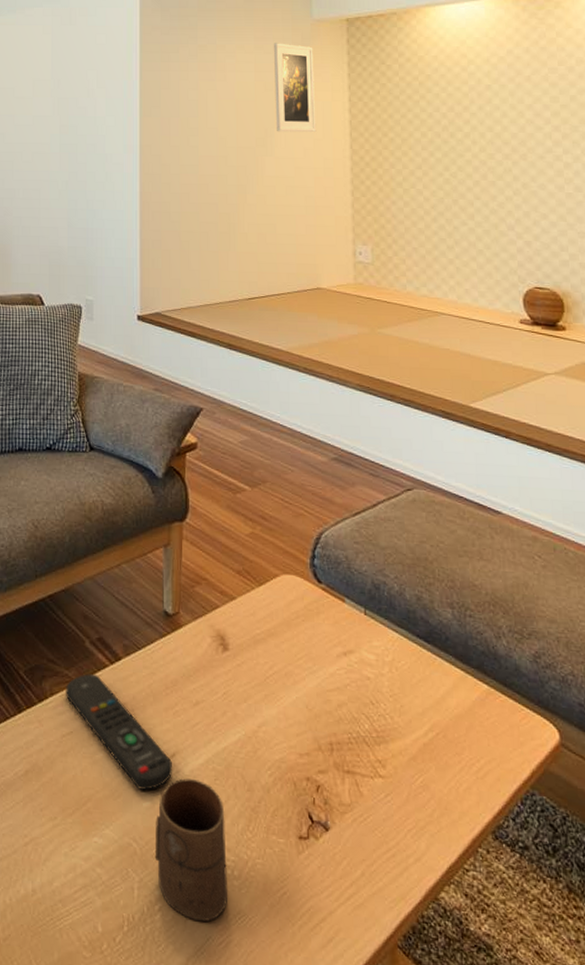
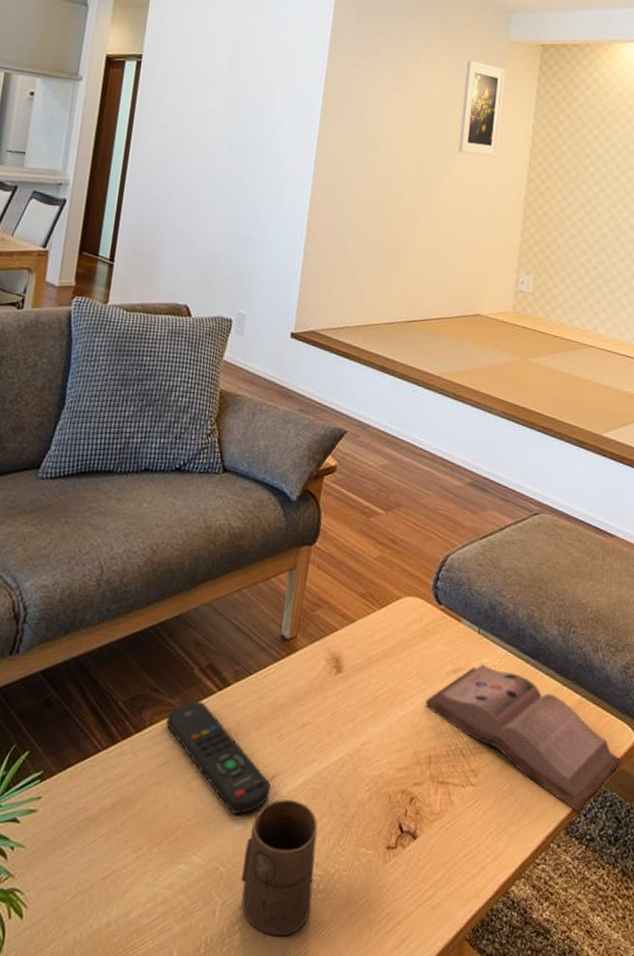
hardback book: none [319,647,546,815] -> present [425,664,621,811]

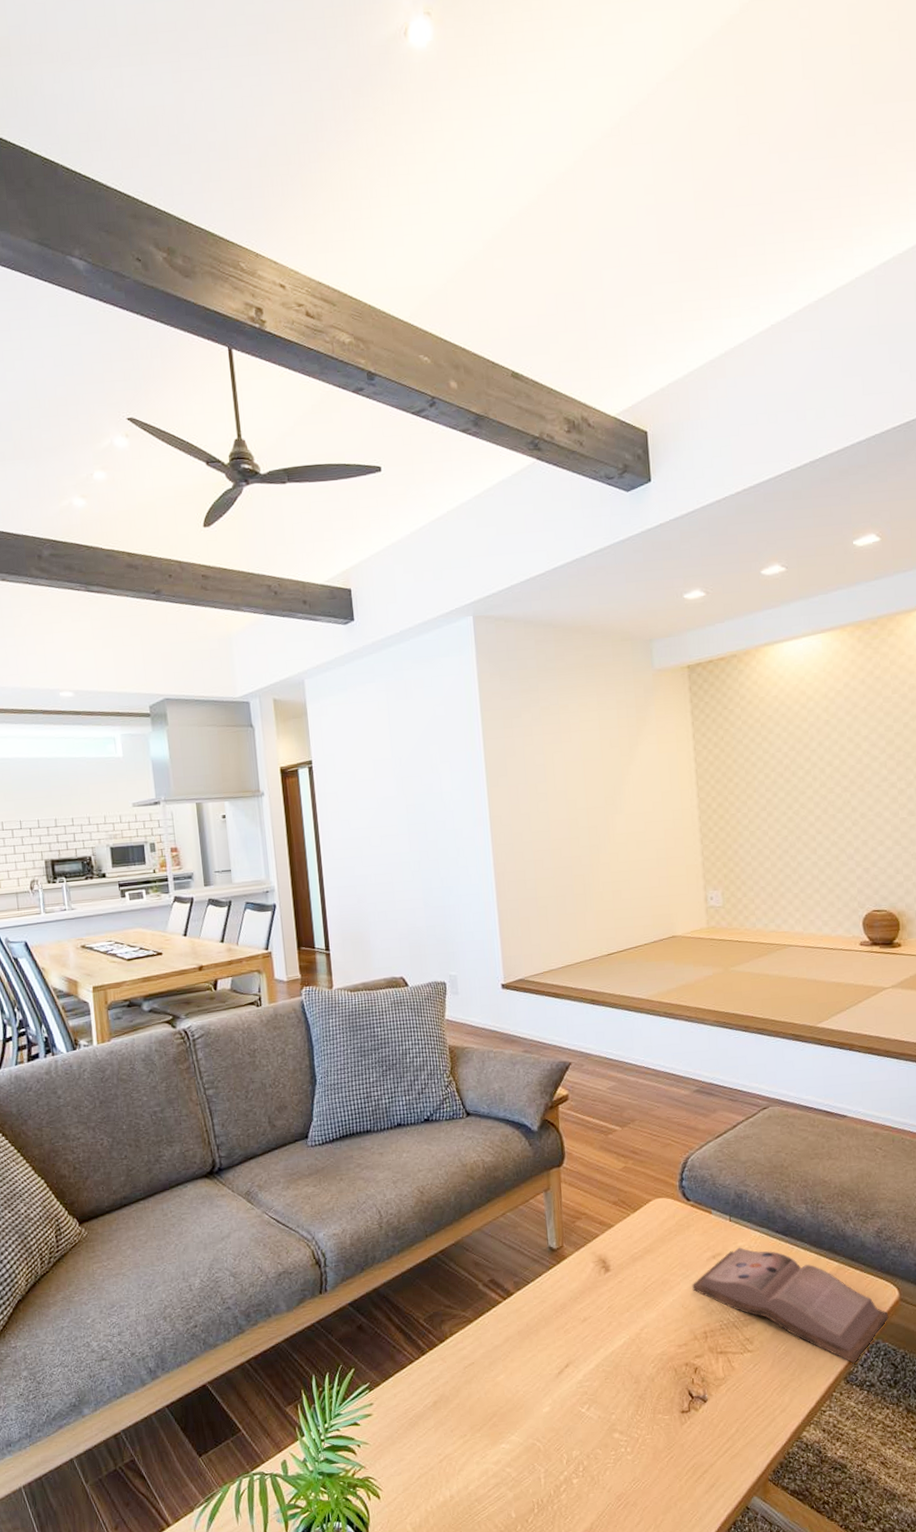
remote control: present [166,701,271,814] -> none [464,1311,567,1399]
cup: present [241,800,318,937] -> none [555,1382,624,1493]
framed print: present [458,60,506,156] -> none [617,697,664,789]

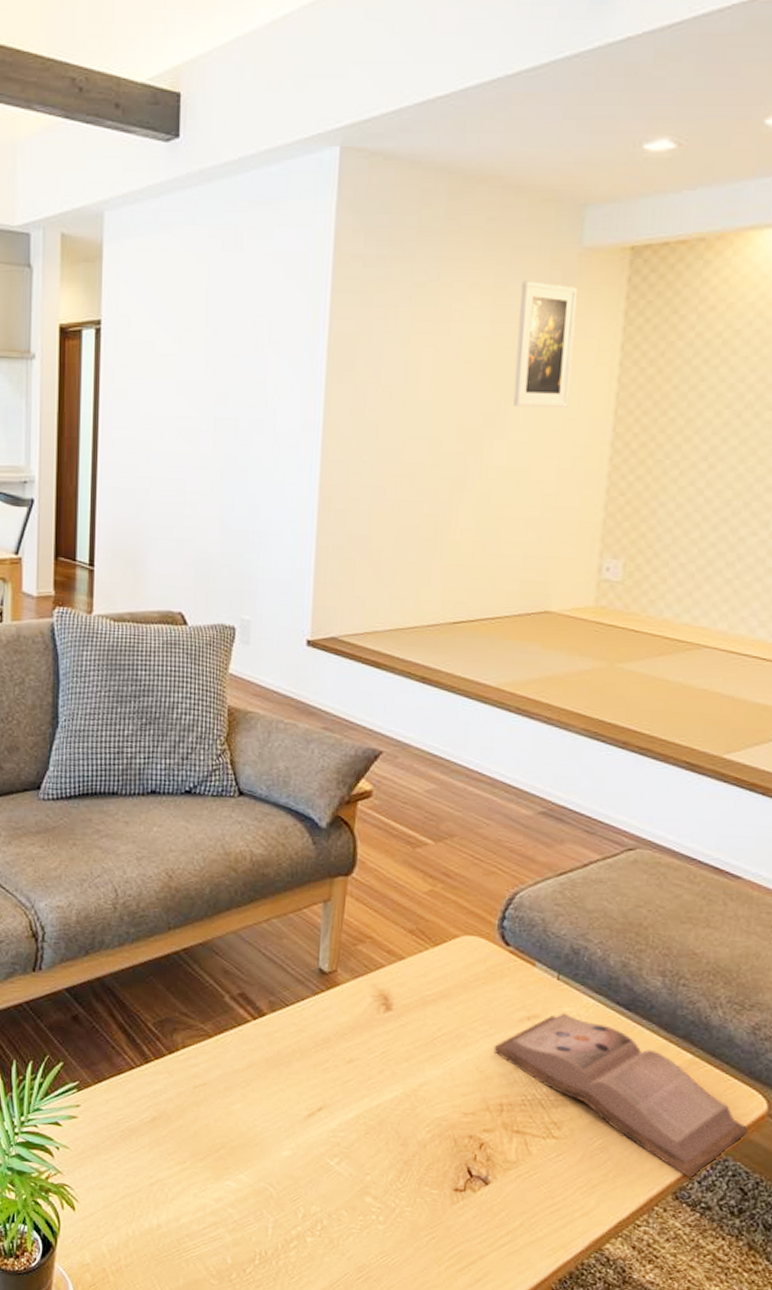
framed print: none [617,697,664,789] -> present [513,281,578,408]

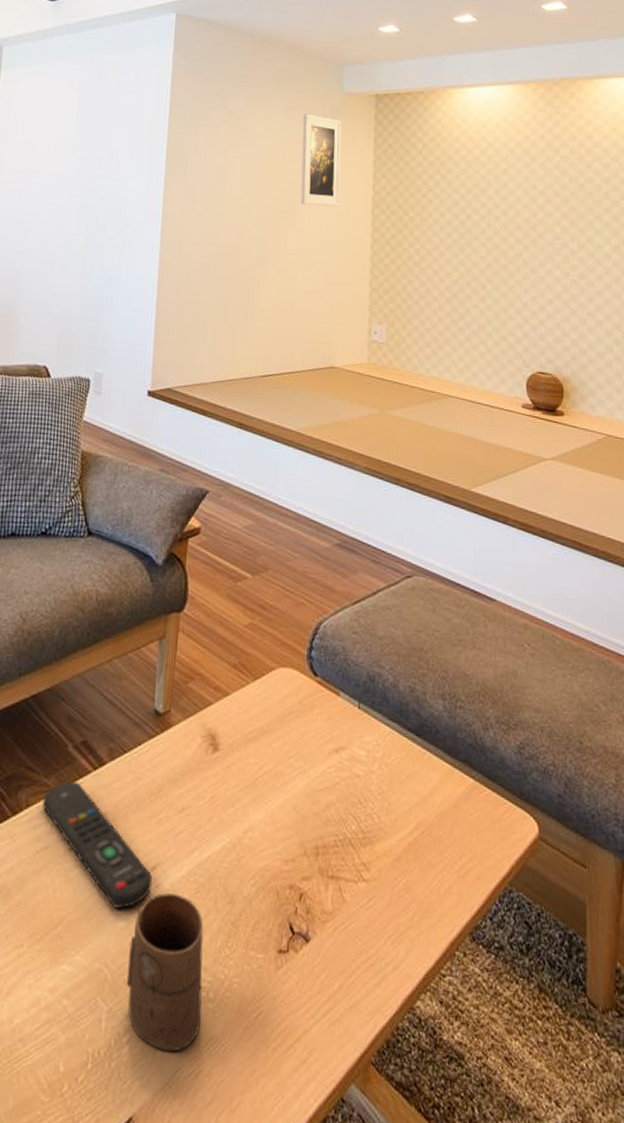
remote control: none [200,1028,318,1141] -> present [43,781,152,908]
cup: none [292,1131,374,1260] -> present [126,893,204,1052]
hardback book: present [493,1012,747,1177] -> none [308,742,524,914]

